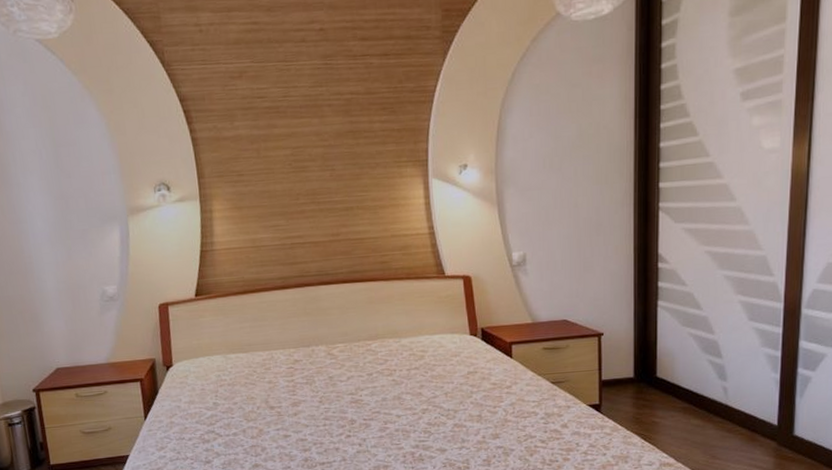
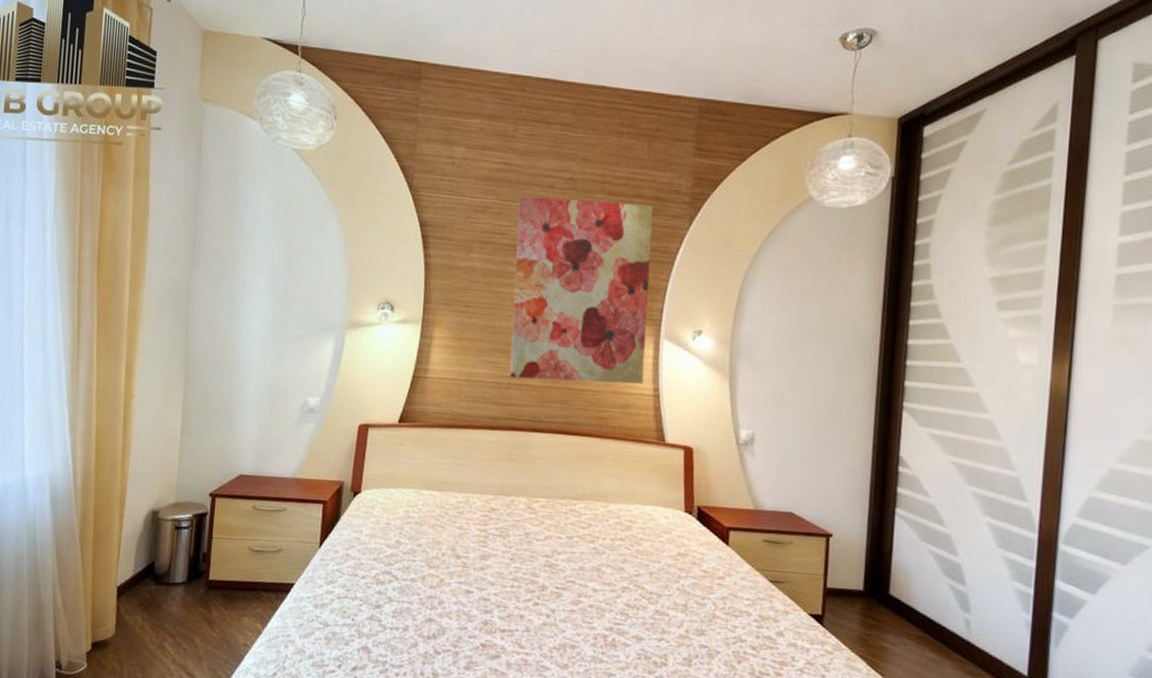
wall art: none [273,45,418,238] -> present [509,196,653,385]

